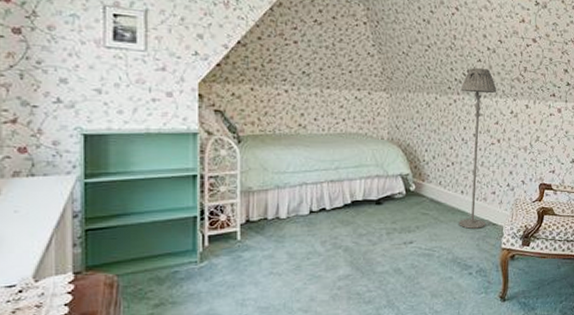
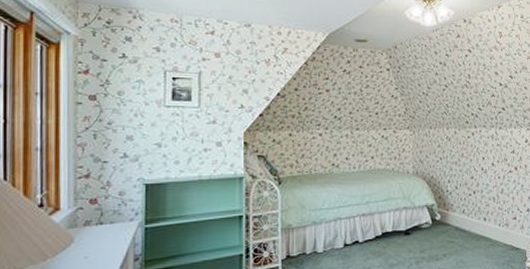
floor lamp: present [459,68,497,229] -> none [477,103,511,254]

